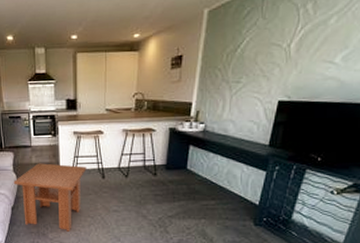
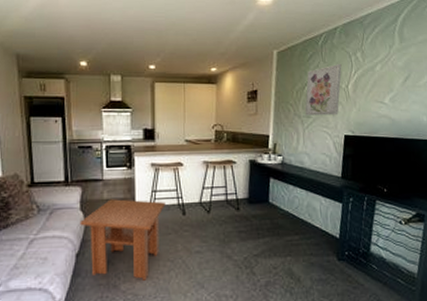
wall art: none [234,20,286,81] -> present [305,64,342,116]

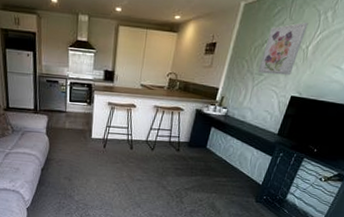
coffee table: present [79,199,166,281] -> none [45,129,117,196]

